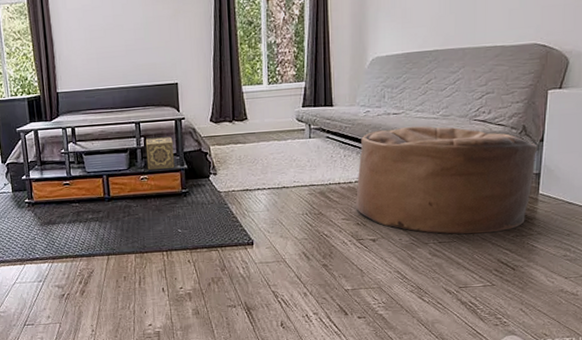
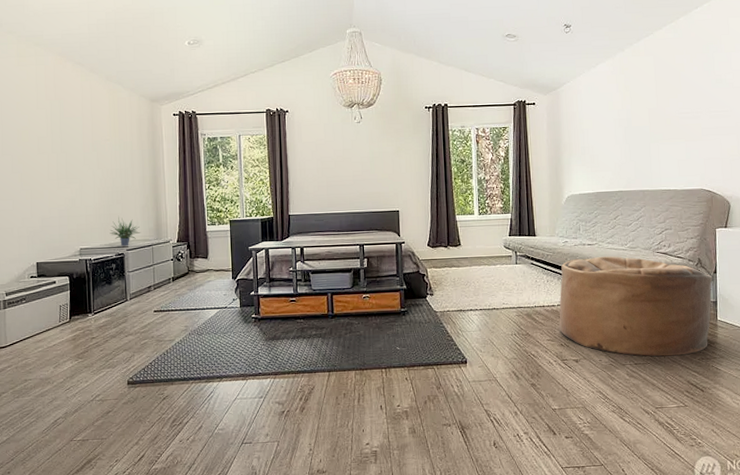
decorative box: present [146,137,175,170] -> none [369,259,395,289]

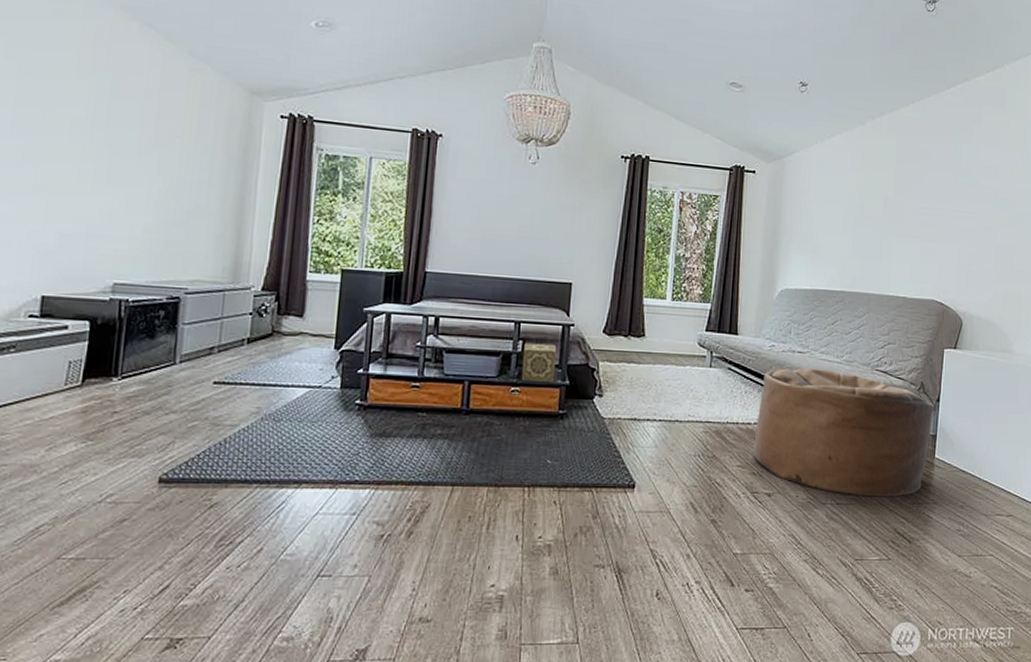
potted plant: present [110,216,141,247] -> none [162,245,210,288]
decorative box: none [369,259,395,289] -> present [521,343,557,382]

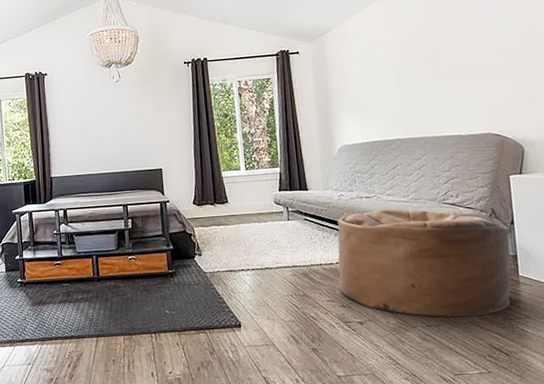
decorative box: present [521,343,557,382] -> none [133,218,161,250]

